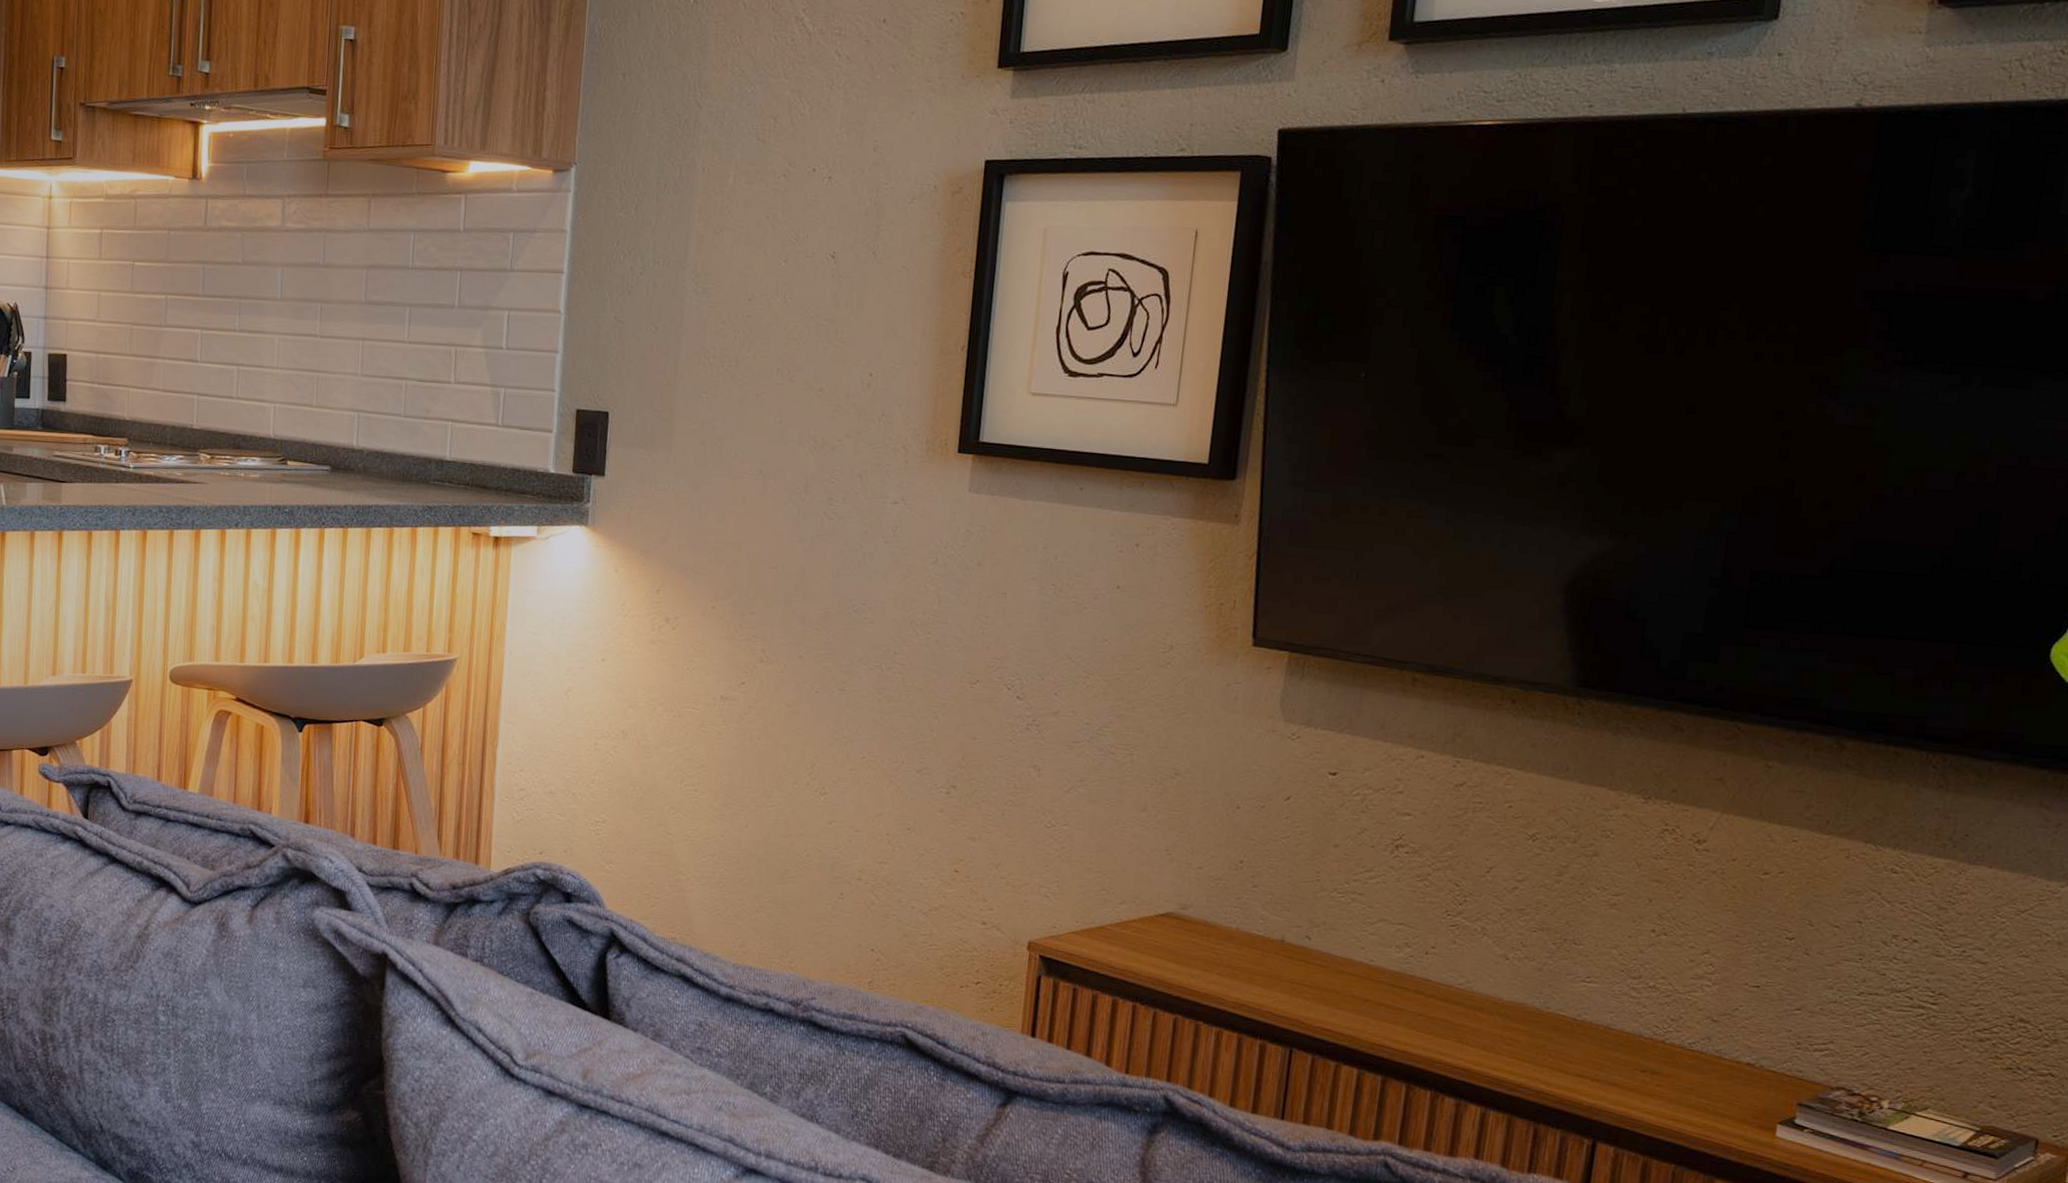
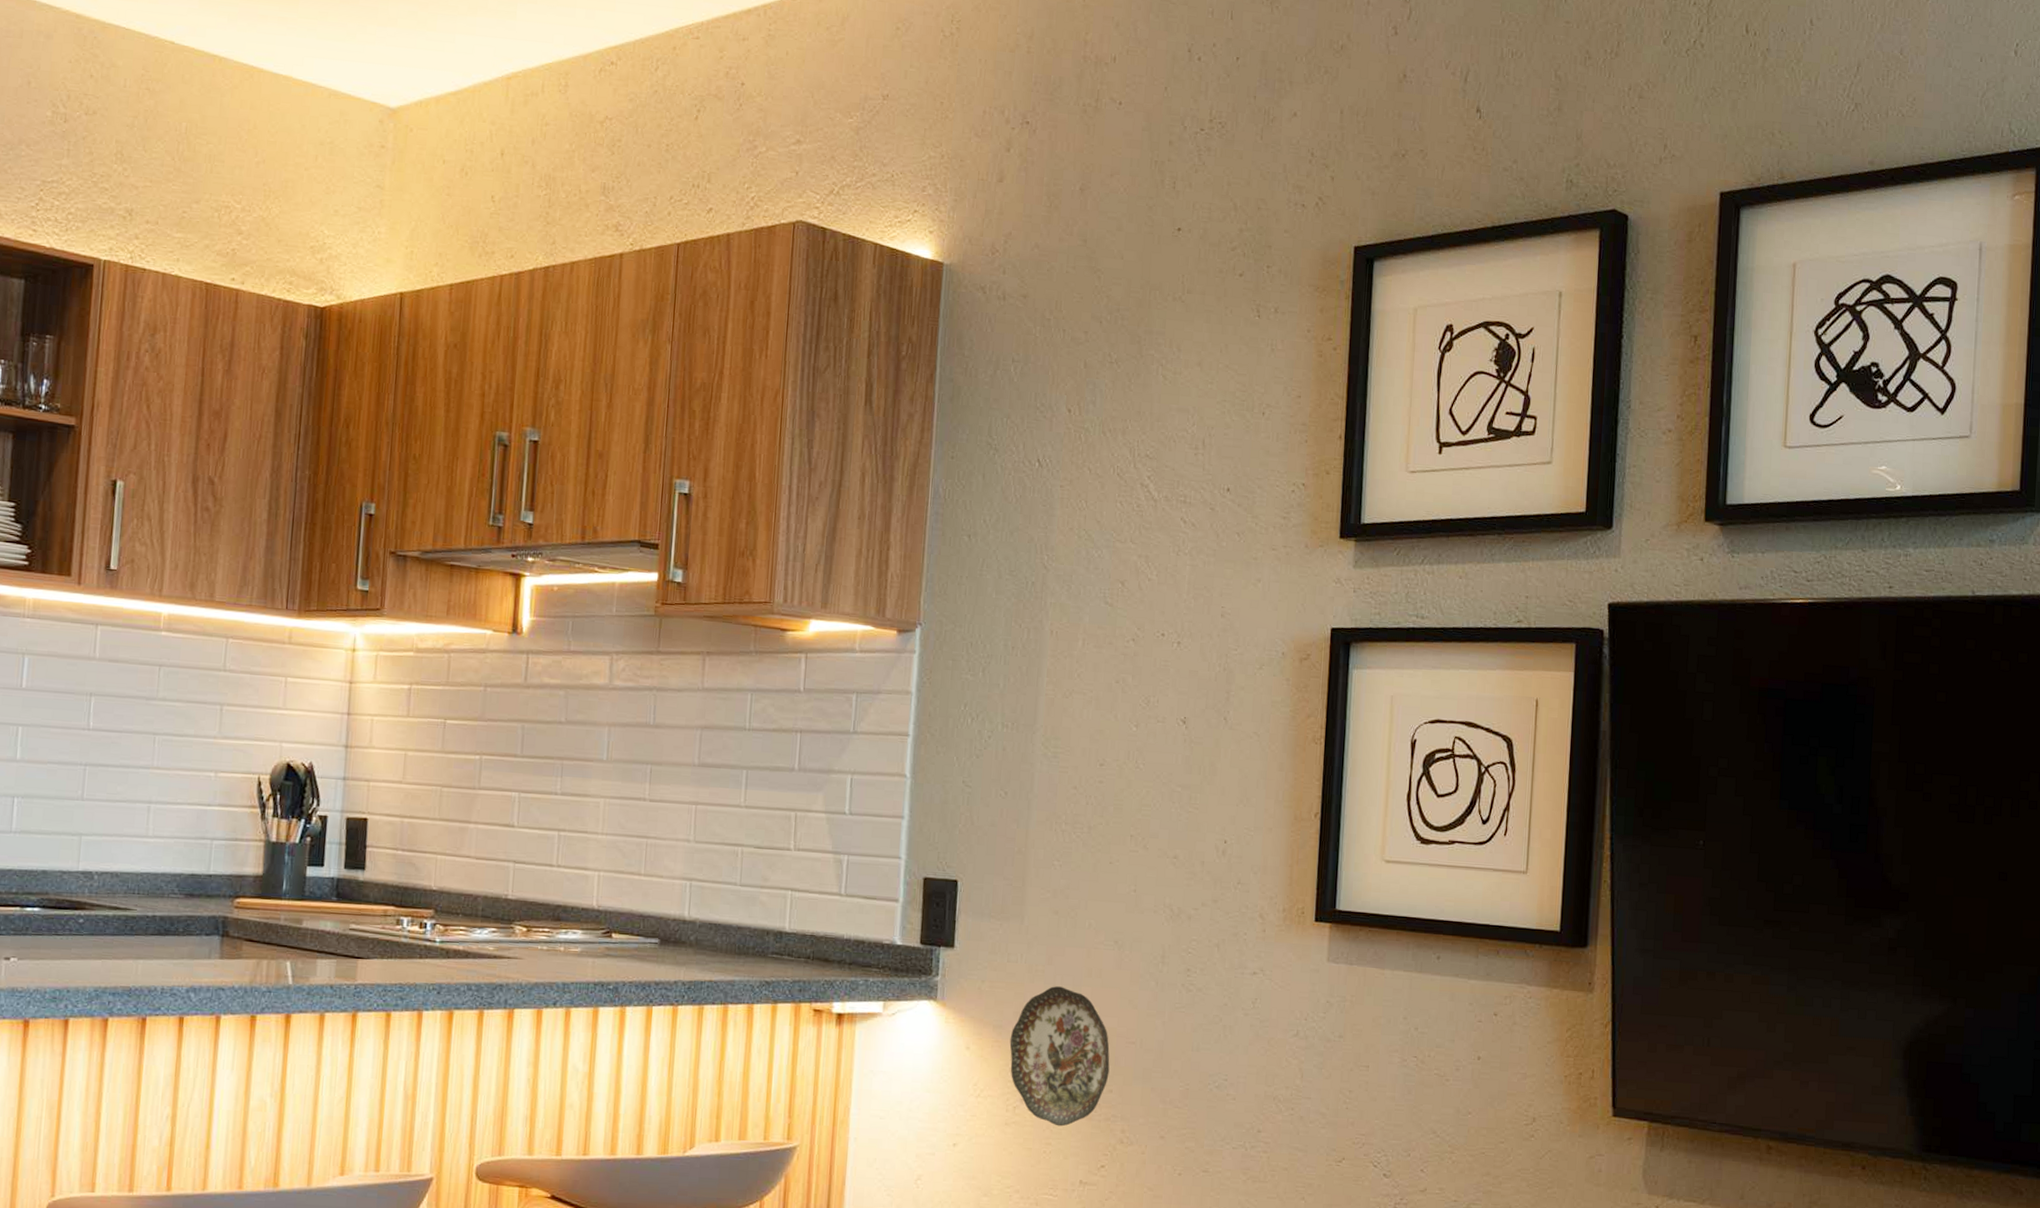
decorative plate: none [656,513,752,645] -> present [1009,986,1110,1127]

